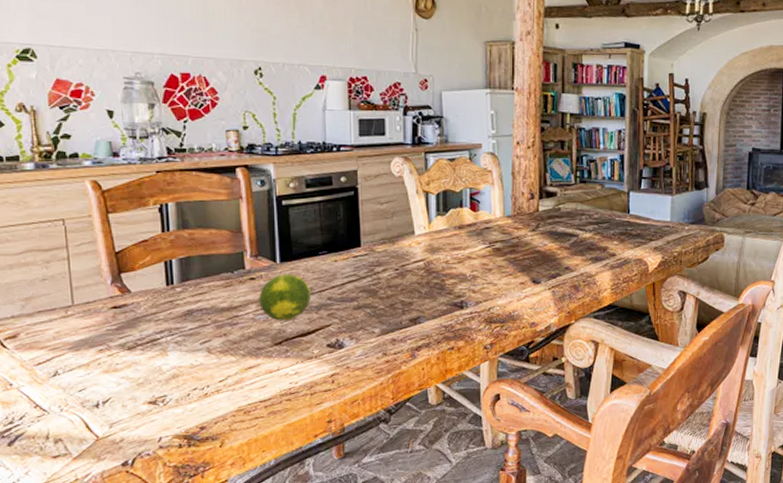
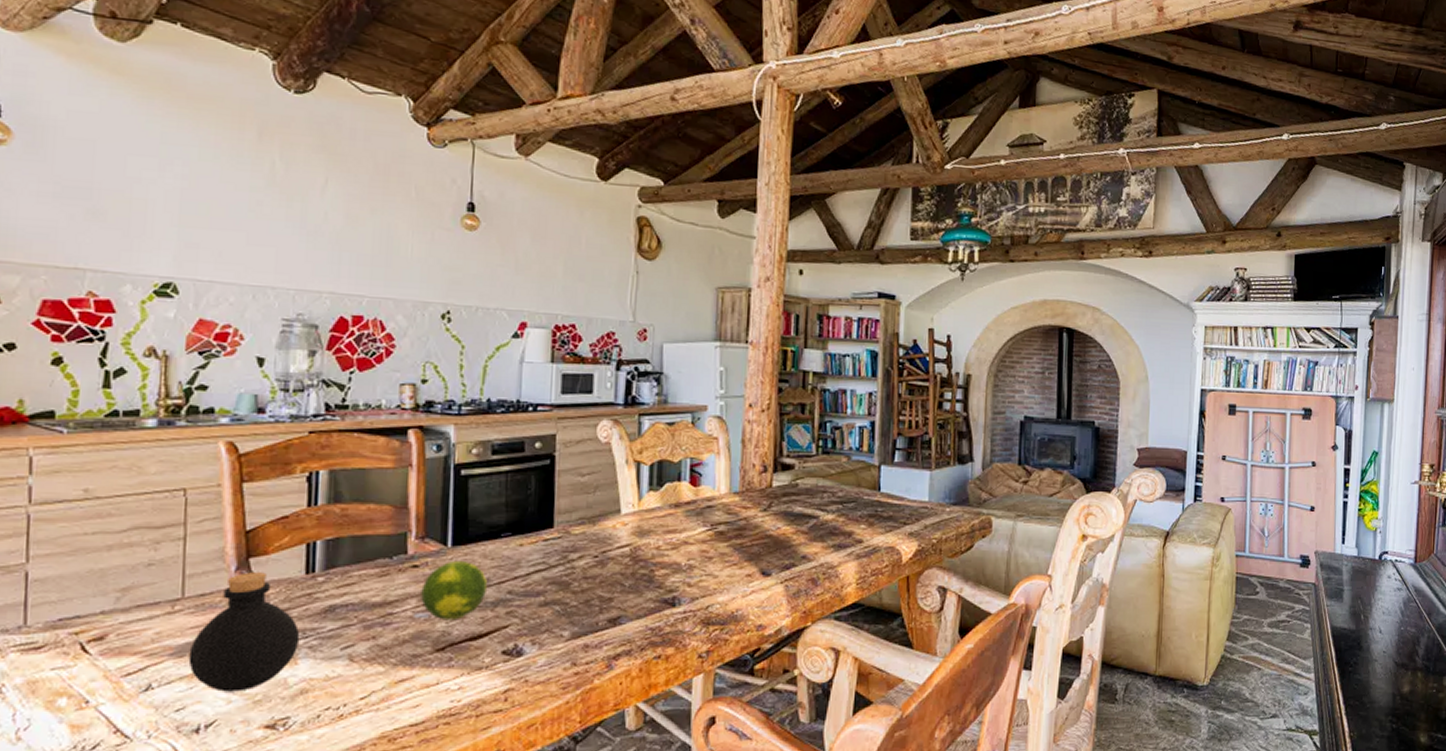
bottle: none [83,285,168,377] -> present [188,572,300,692]

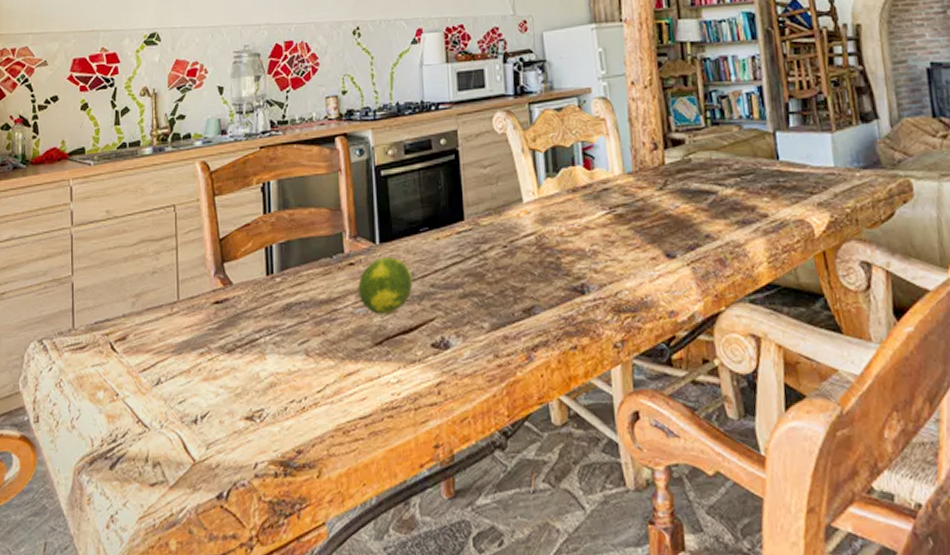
bottle: present [188,572,300,692] -> none [185,275,266,386]

